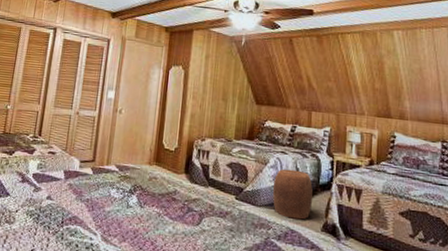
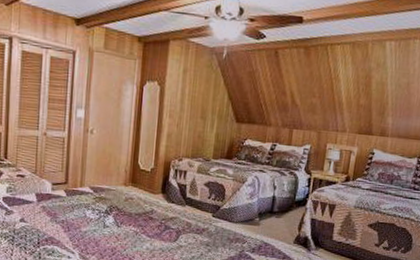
stool: present [272,169,313,220] -> none [248,187,289,234]

